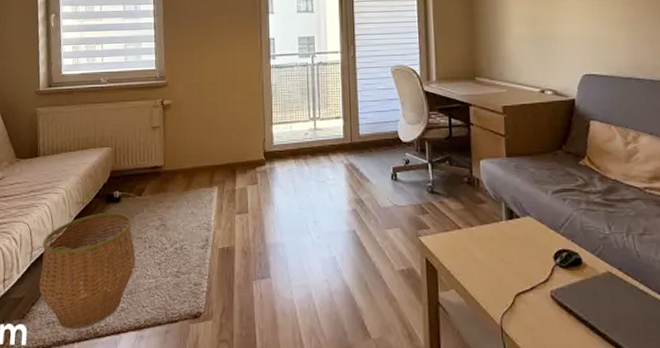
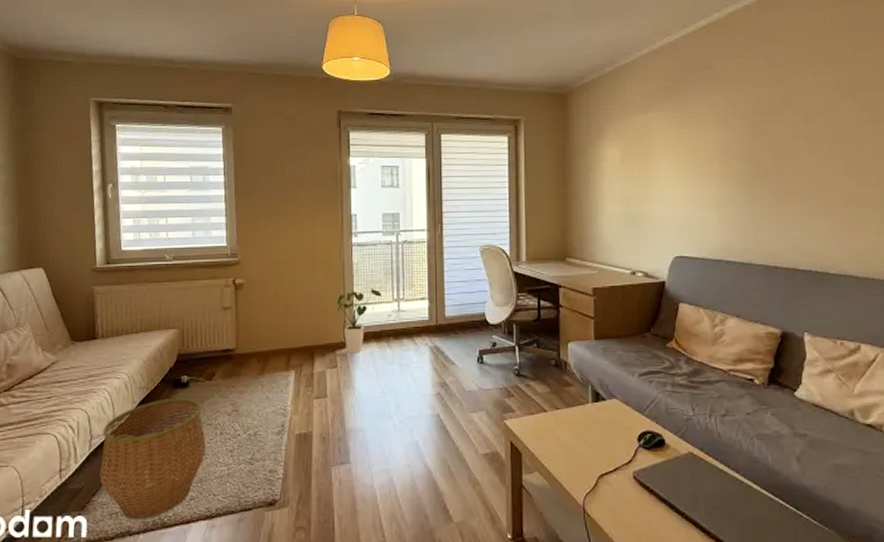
house plant: none [256,107,299,171] -> present [337,288,382,354]

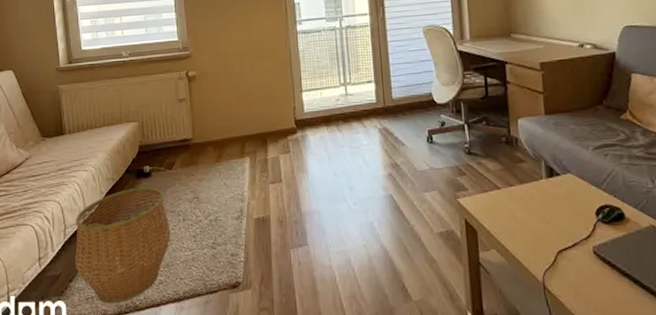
house plant: present [337,288,382,354] -> none [285,73,329,139]

